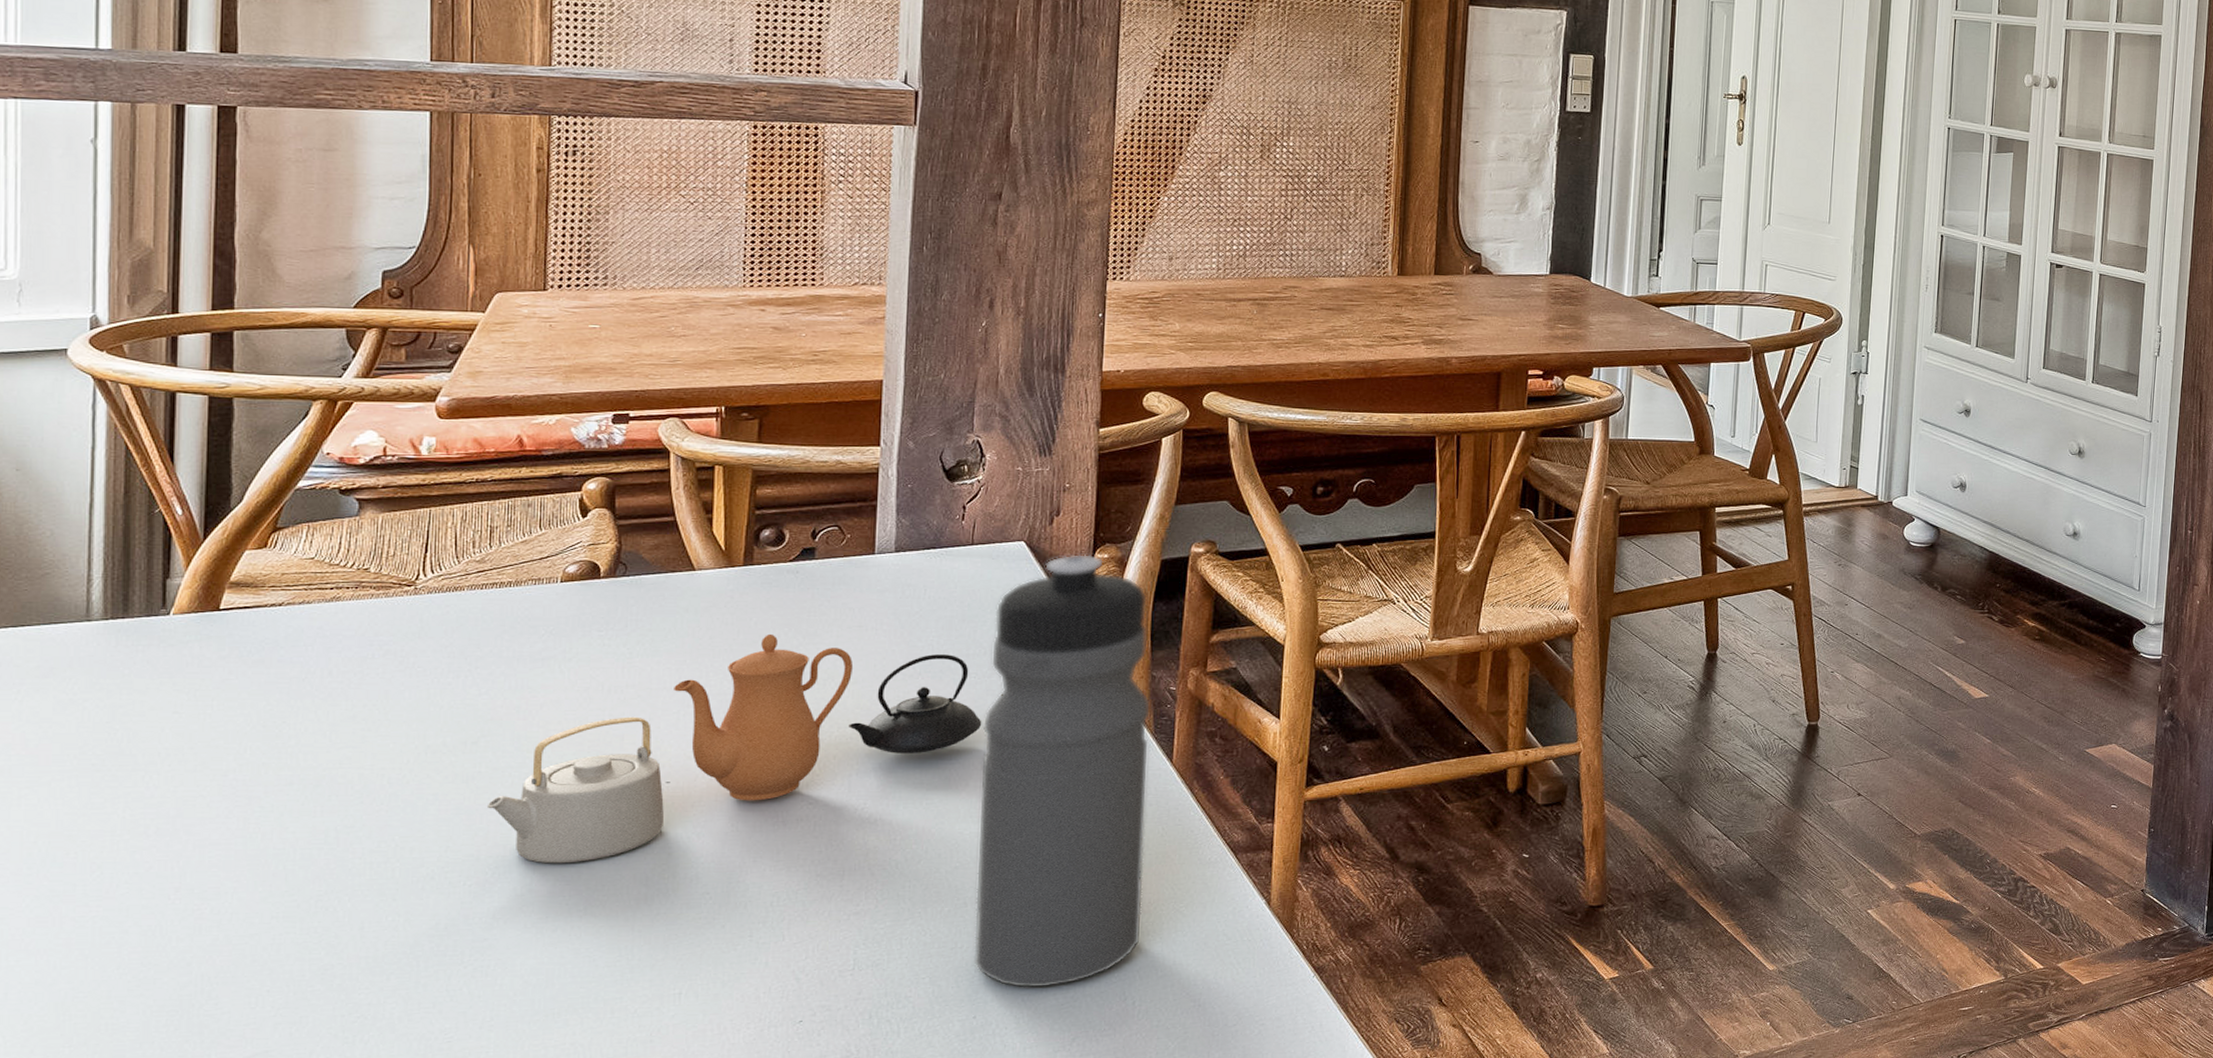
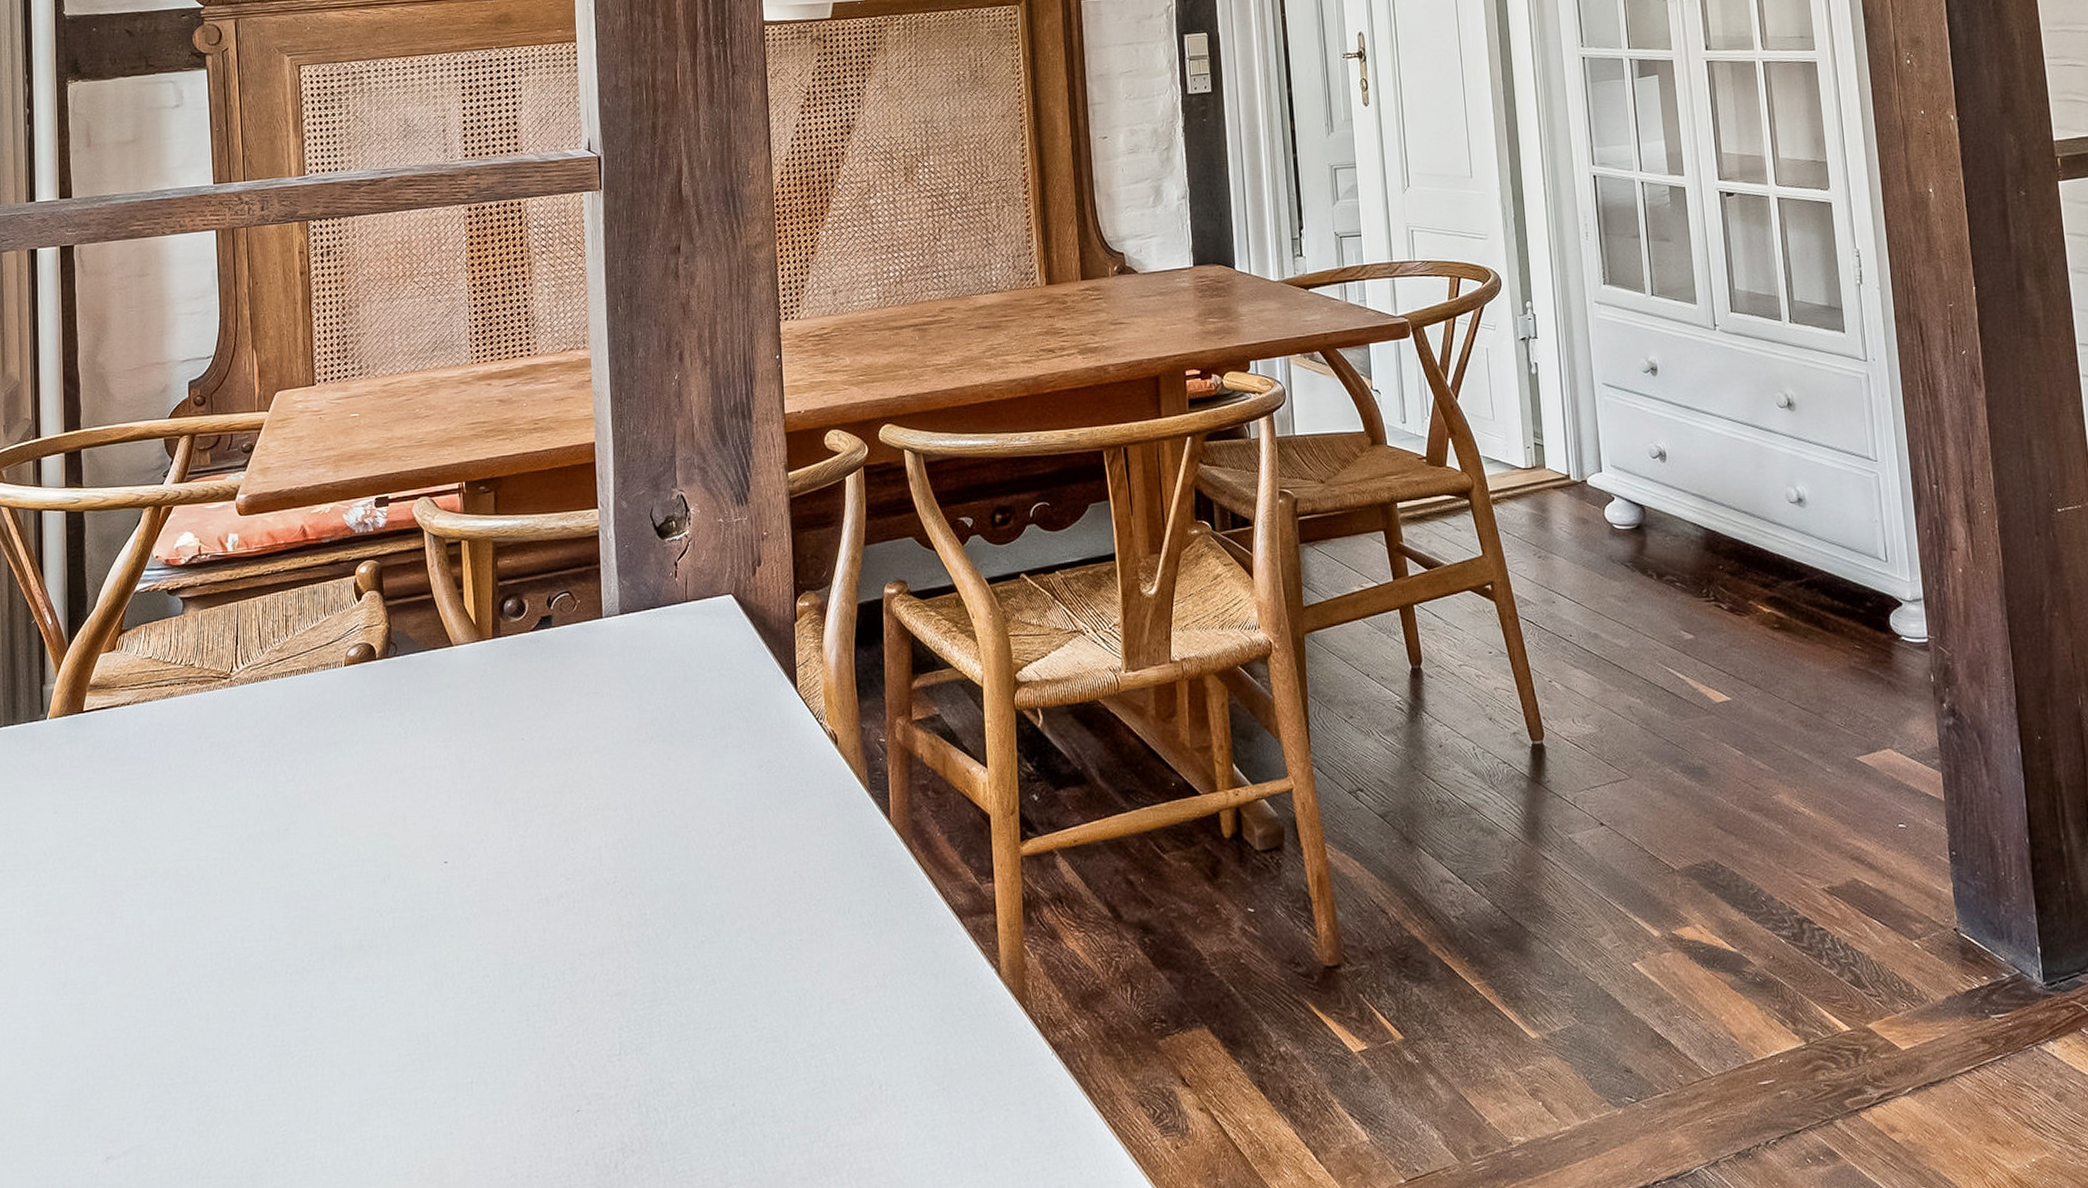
teapot: present [488,633,982,864] -> none [300,705,712,950]
water bottle: present [973,554,1151,989] -> none [712,604,880,1072]

